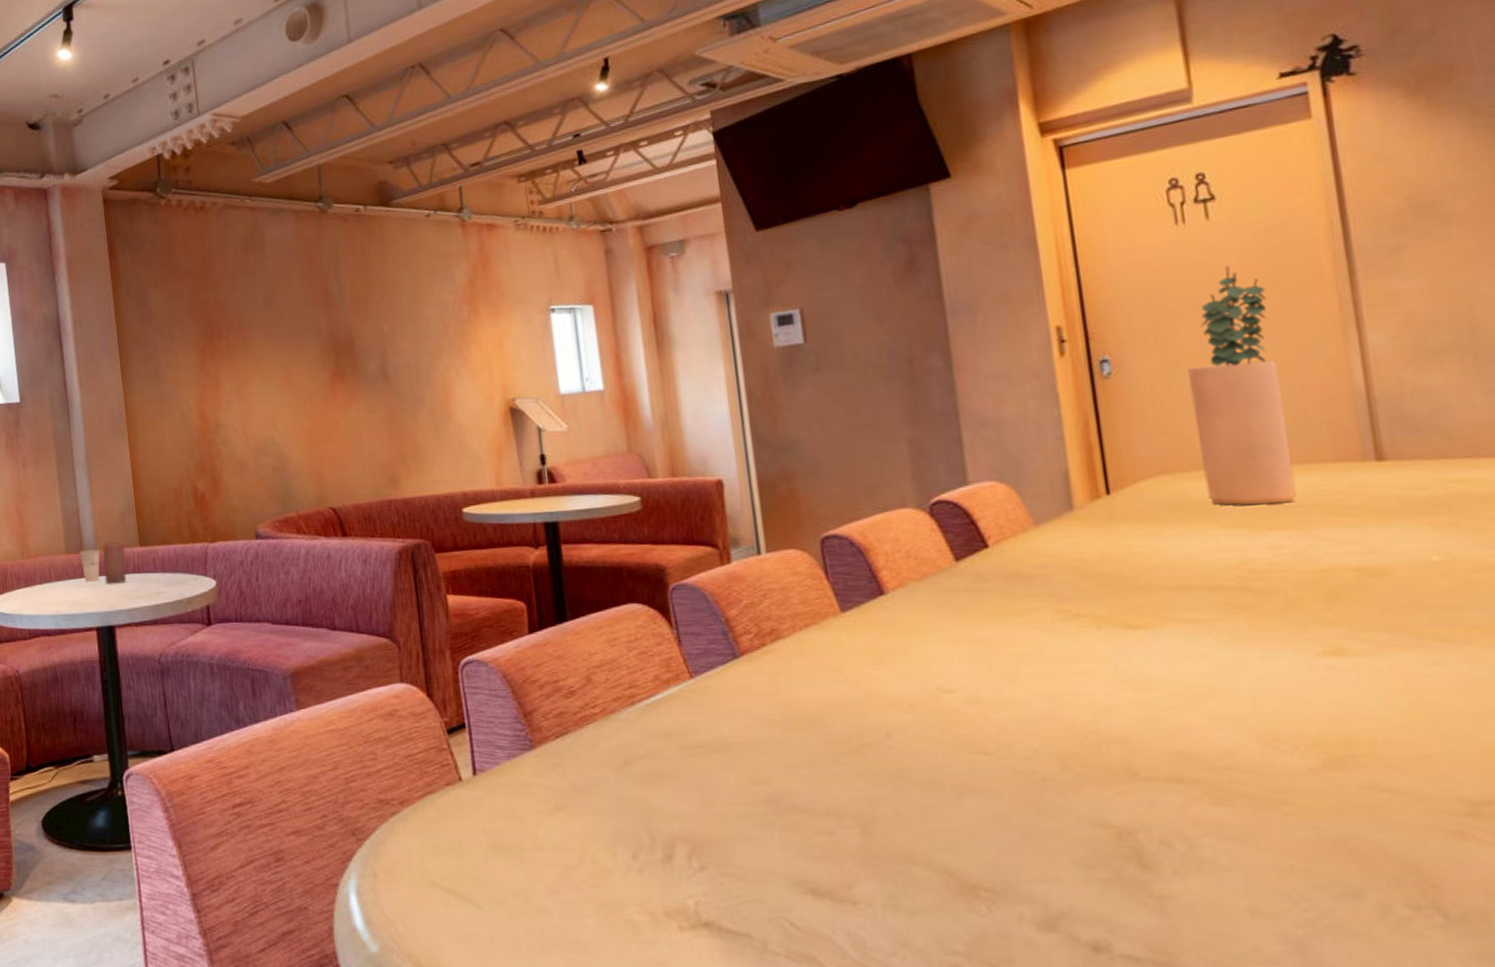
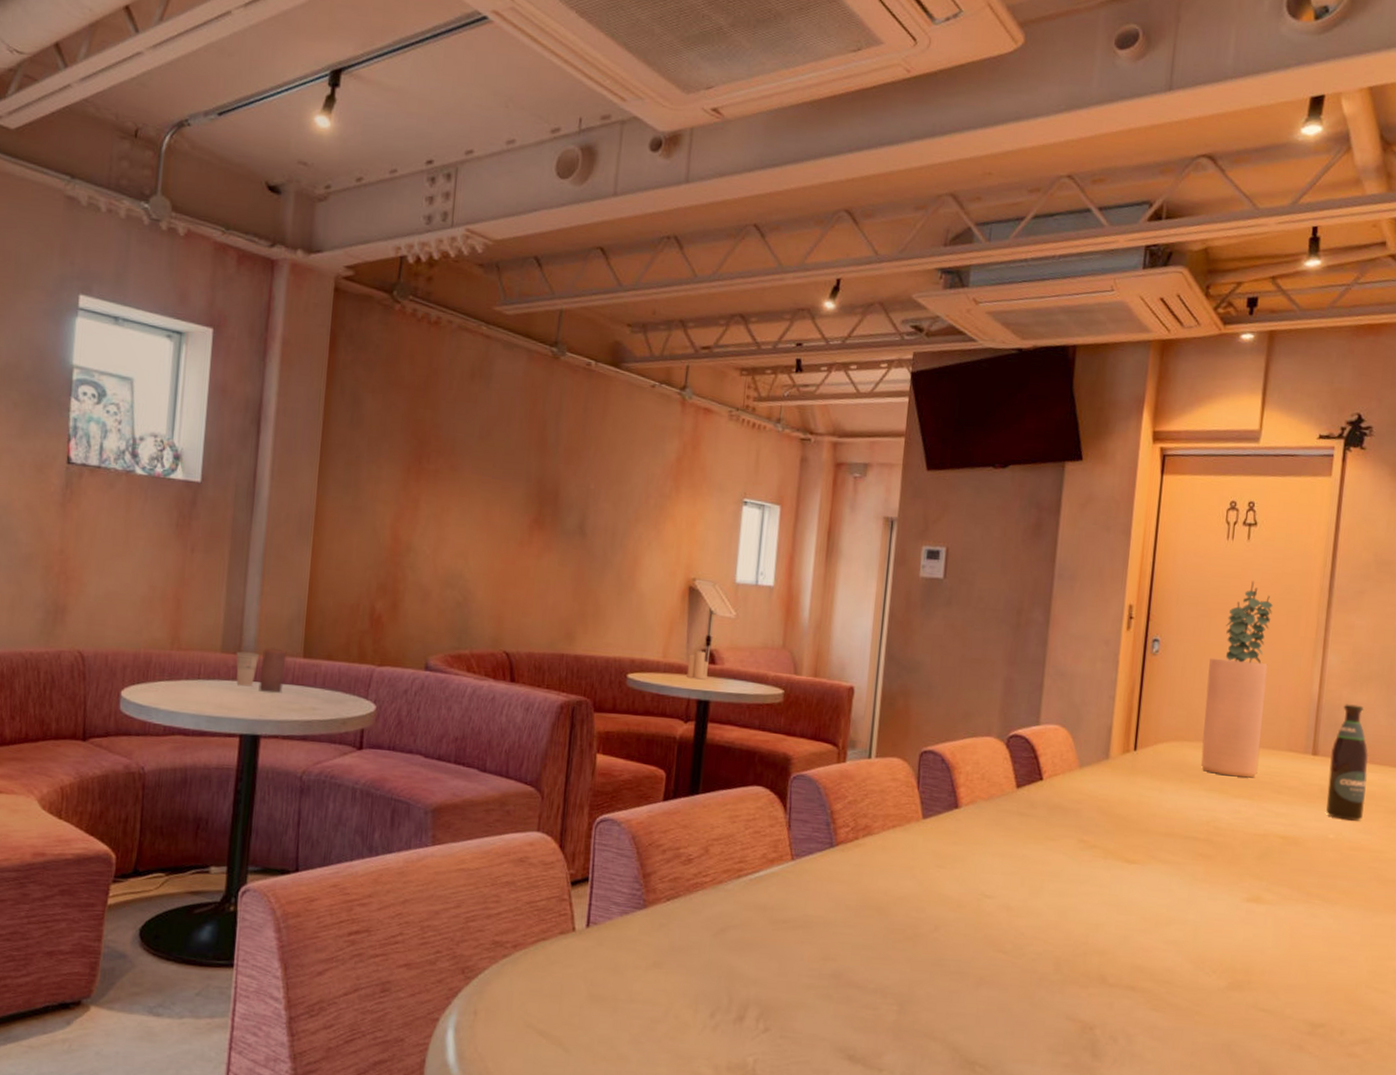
candle: none [524,470,551,502] -> present [686,650,708,680]
bottle: none [1405,387,1480,535] -> present [1326,704,1368,821]

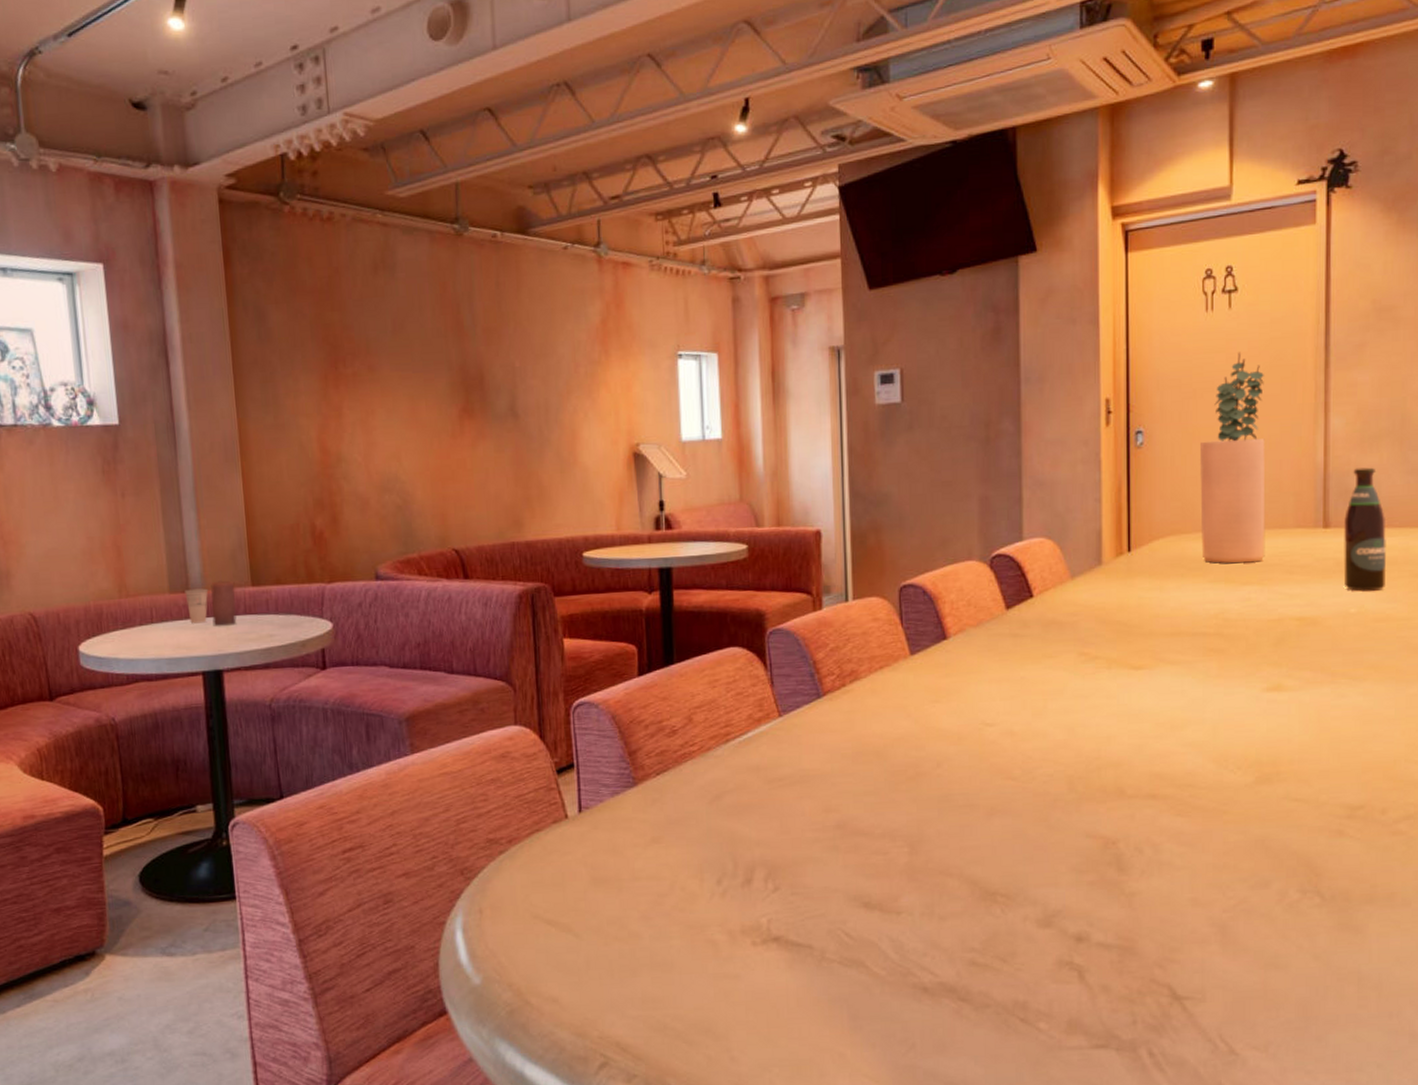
candle: present [686,650,708,680] -> none [643,516,667,547]

